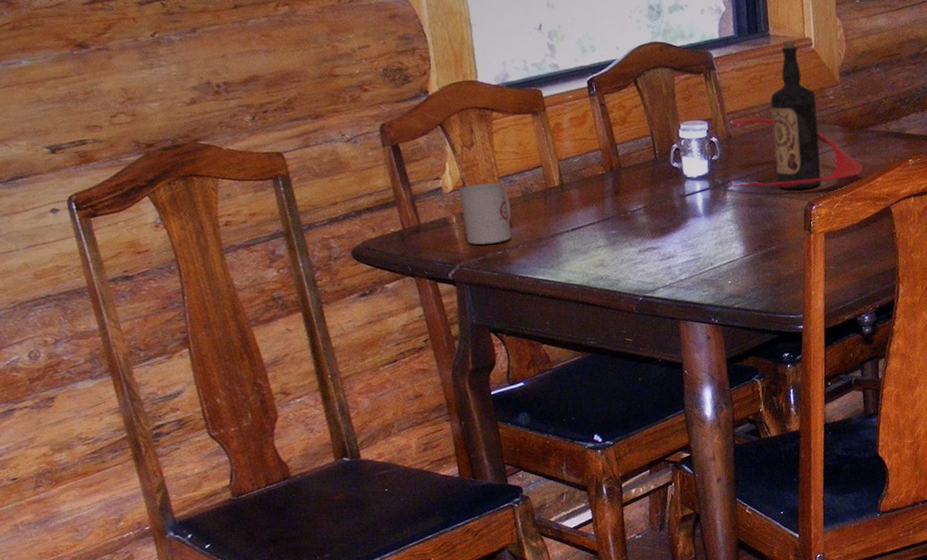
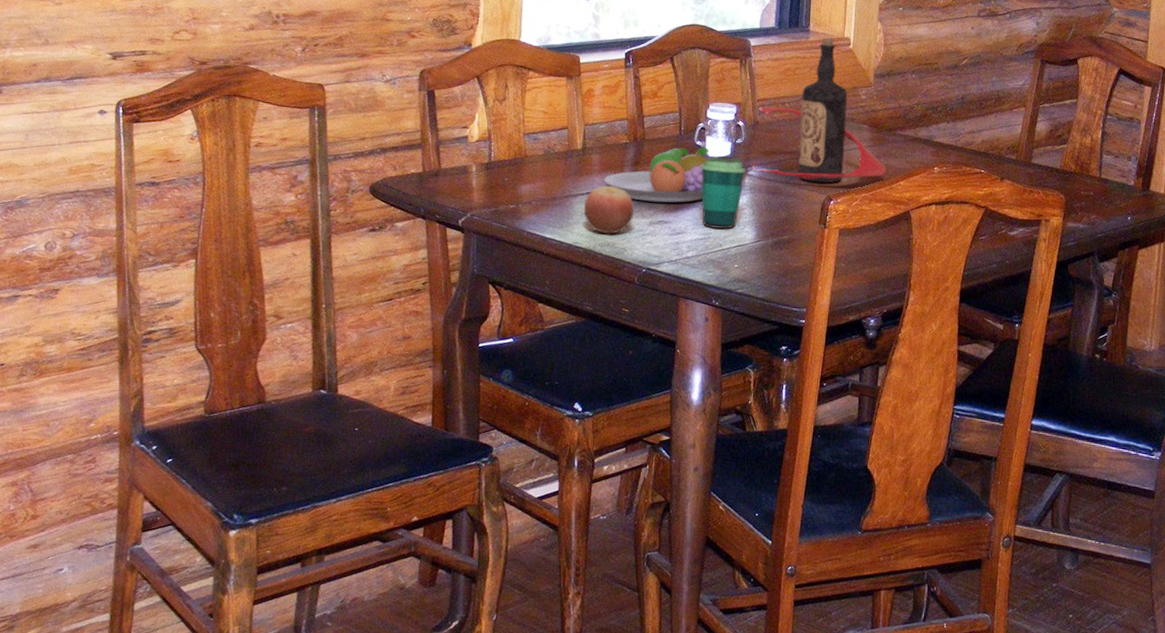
mug: present [458,183,512,245] -> none [482,137,531,197]
apple: none [571,219,622,268] -> present [583,185,635,234]
fruit bowl: none [587,168,687,230] -> present [604,147,709,203]
cup: none [680,175,726,248] -> present [700,156,746,229]

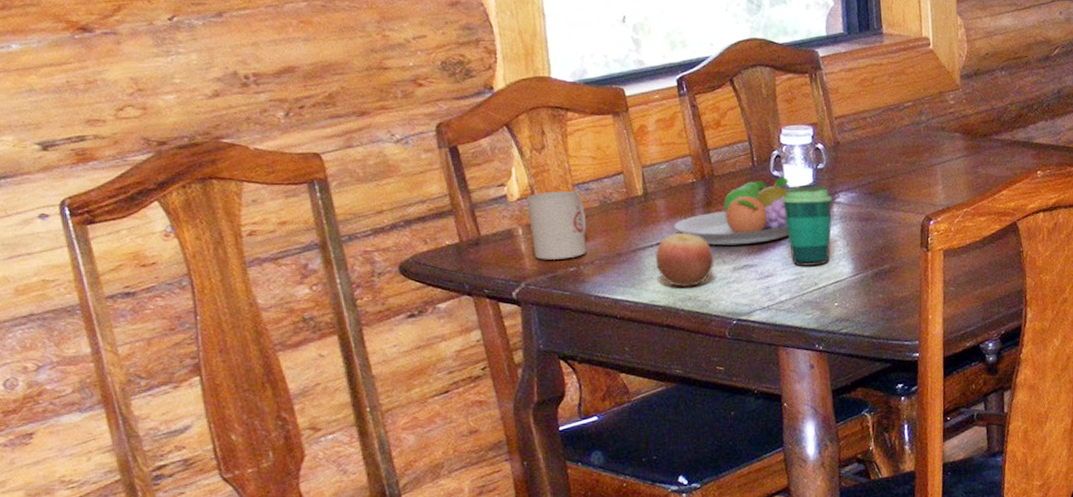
mug: none [482,137,531,197] -> present [526,190,587,260]
bottle: present [751,38,886,183] -> none [837,40,986,203]

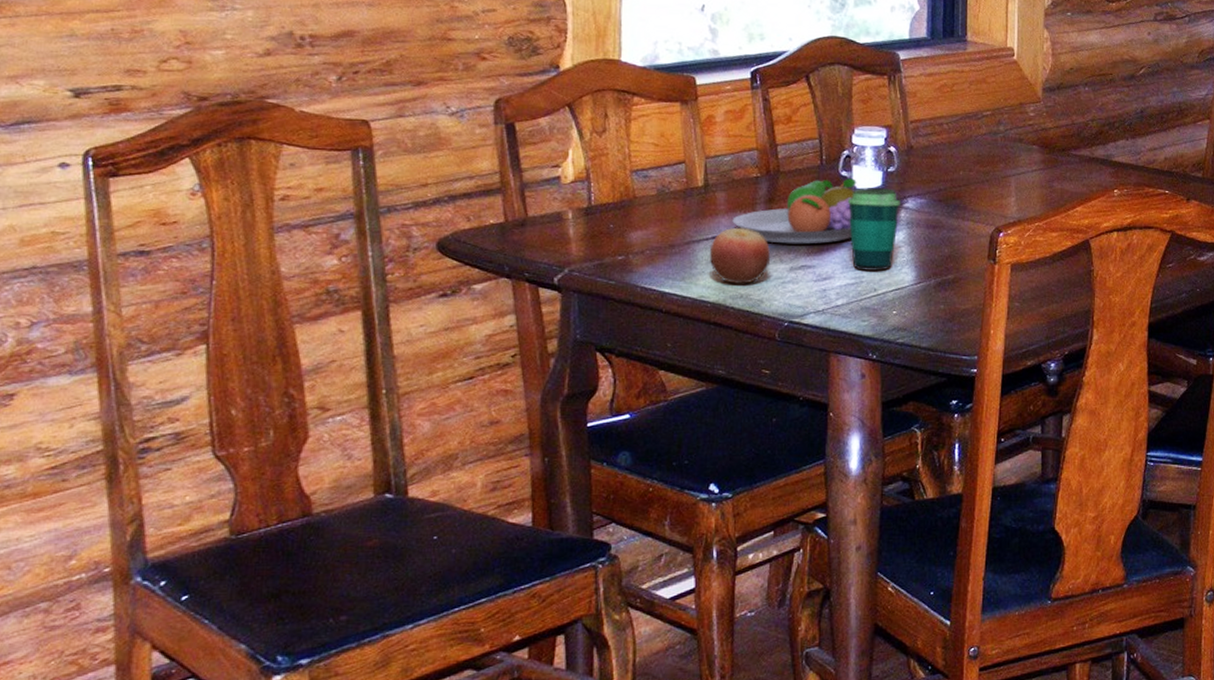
mug: present [526,190,587,260] -> none [580,176,641,247]

